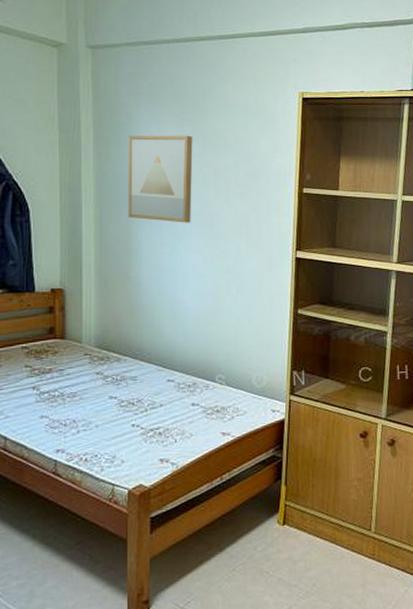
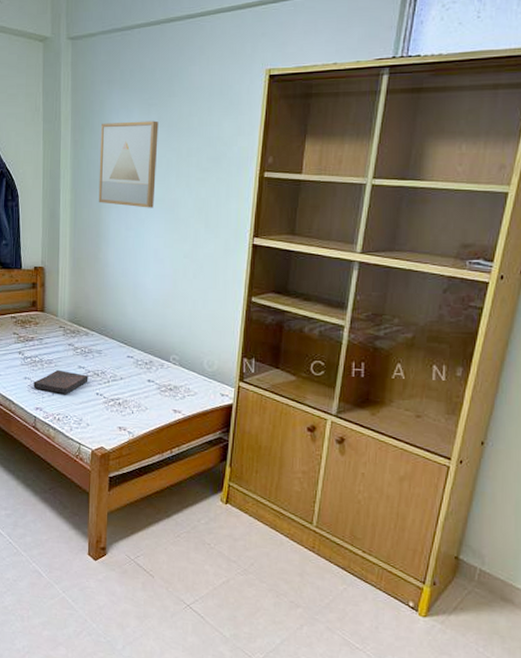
book: none [52,402,122,430] -> present [33,369,88,394]

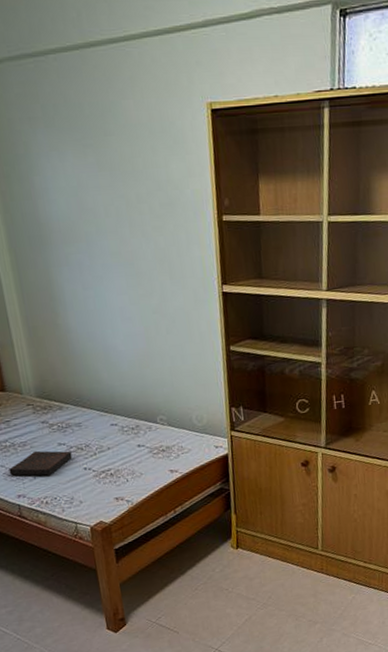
wall art: present [98,120,159,208] -> none [30,164,110,264]

